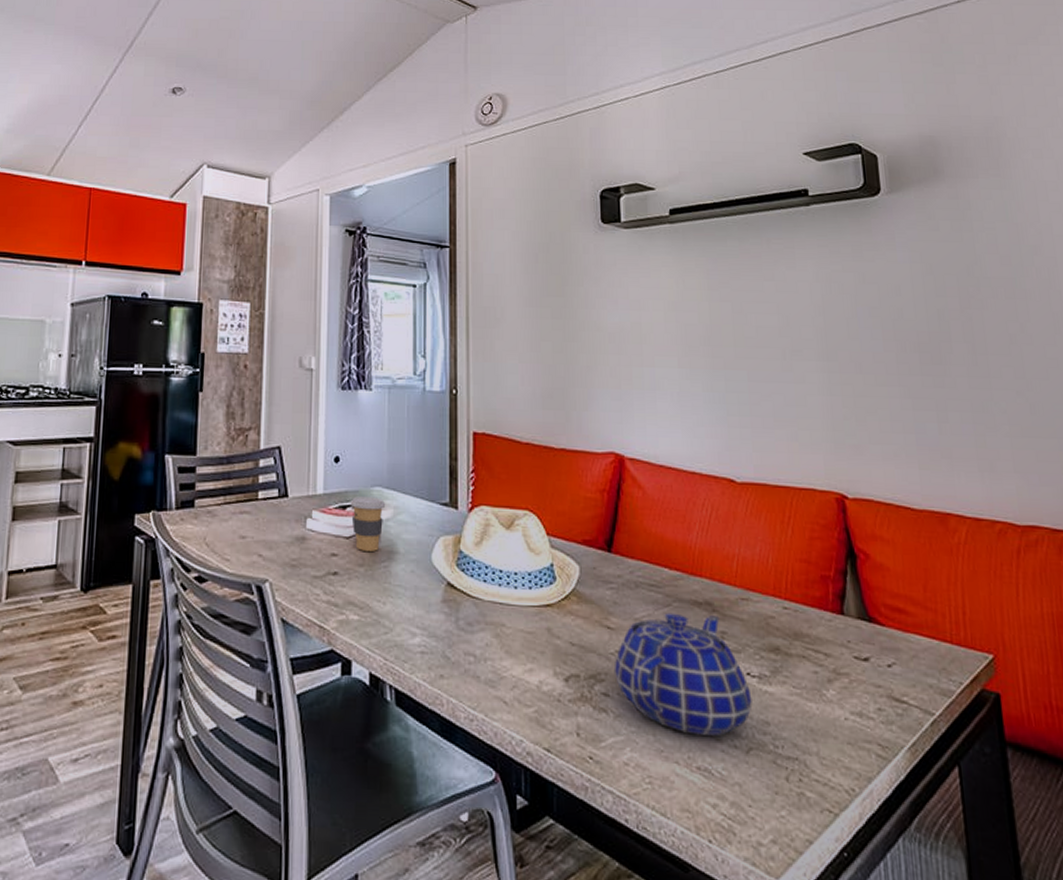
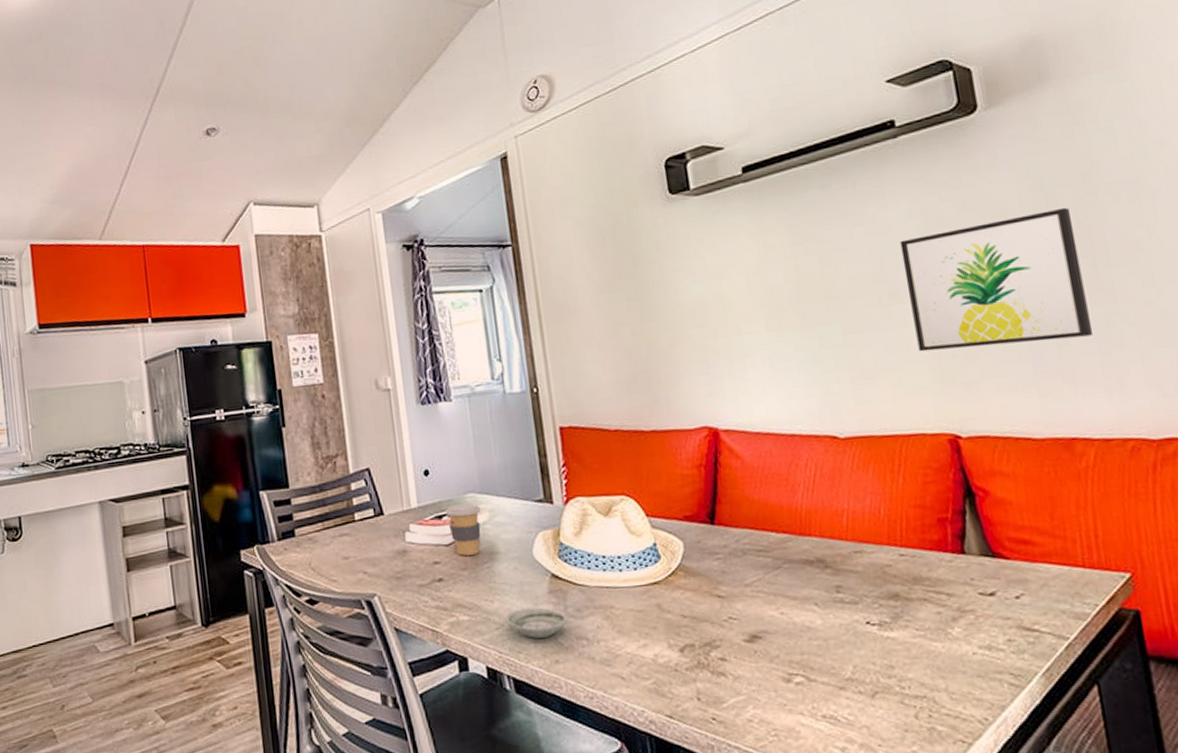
saucer: none [396,615,458,649] -> present [505,607,568,639]
teapot: present [613,612,752,736] -> none [728,572,875,686]
wall art: none [805,294,970,417] -> present [900,207,1094,352]

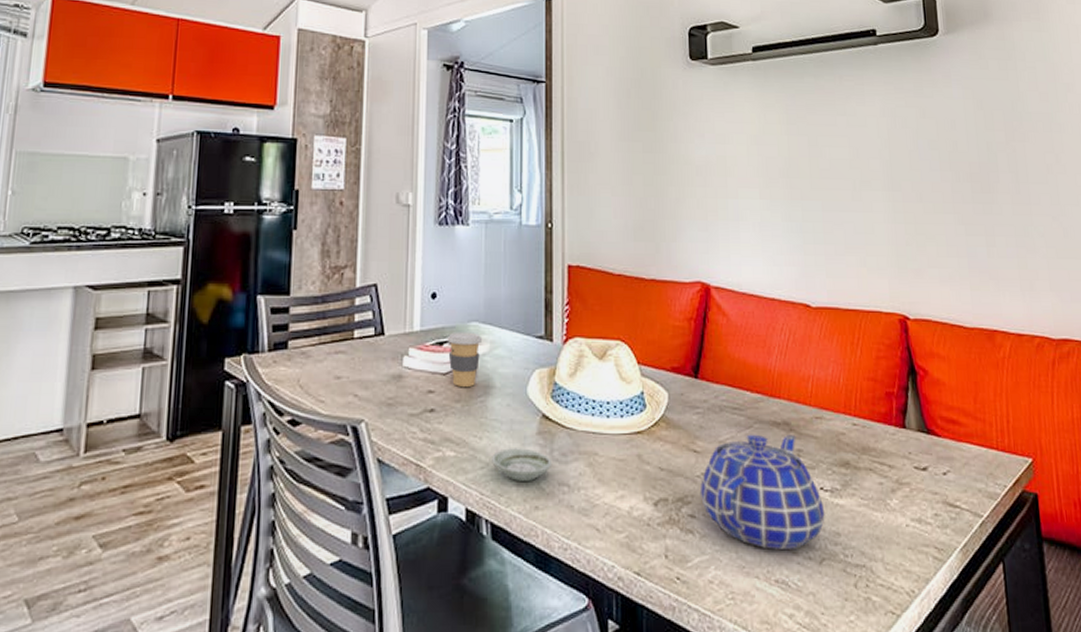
teapot: none [728,572,875,686] -> present [699,434,825,549]
wall art: present [900,207,1094,352] -> none [873,127,1014,241]

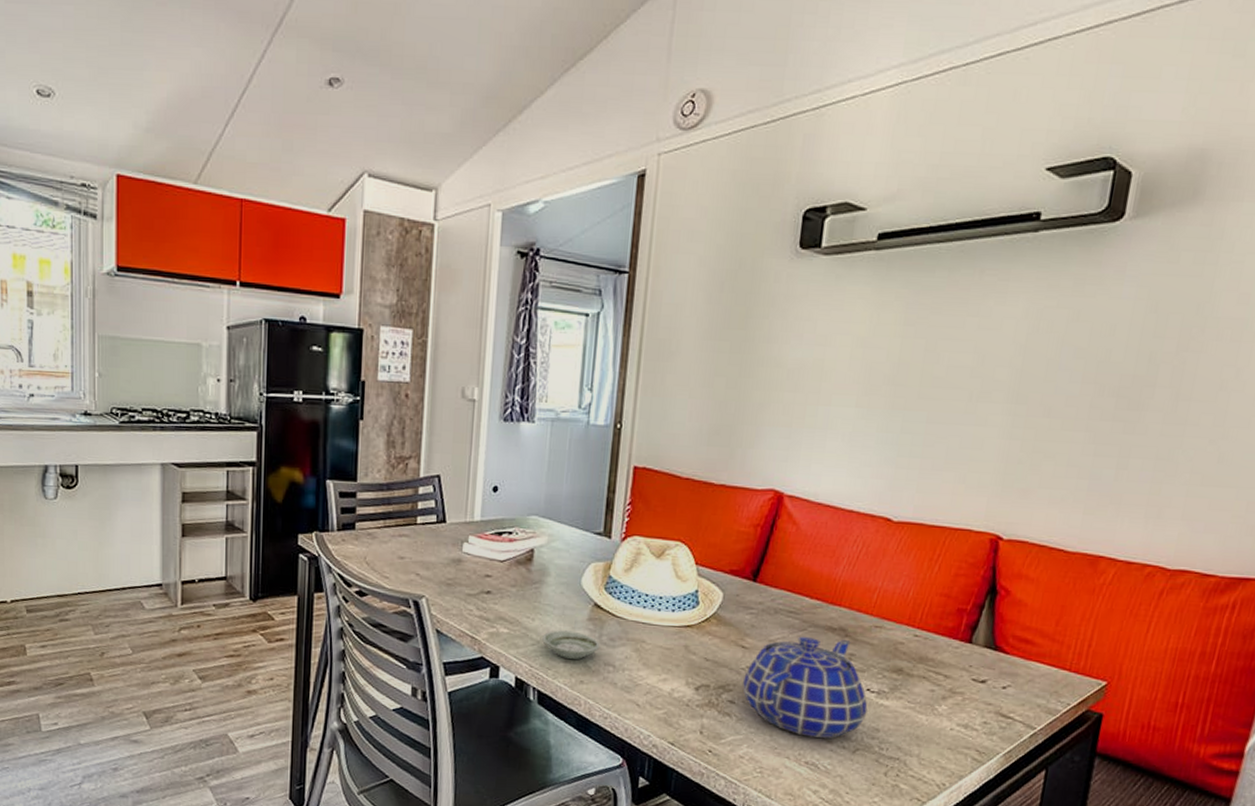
coffee cup: present [447,332,483,387] -> none [506,524,541,574]

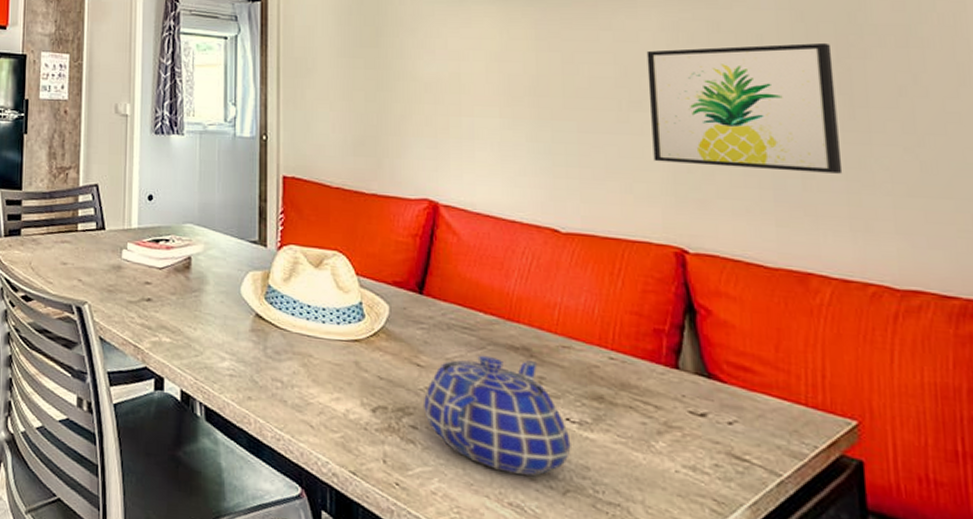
saucer: present [542,630,601,659] -> none [206,341,266,373]
wall art: none [990,334,1174,464] -> present [646,42,843,174]

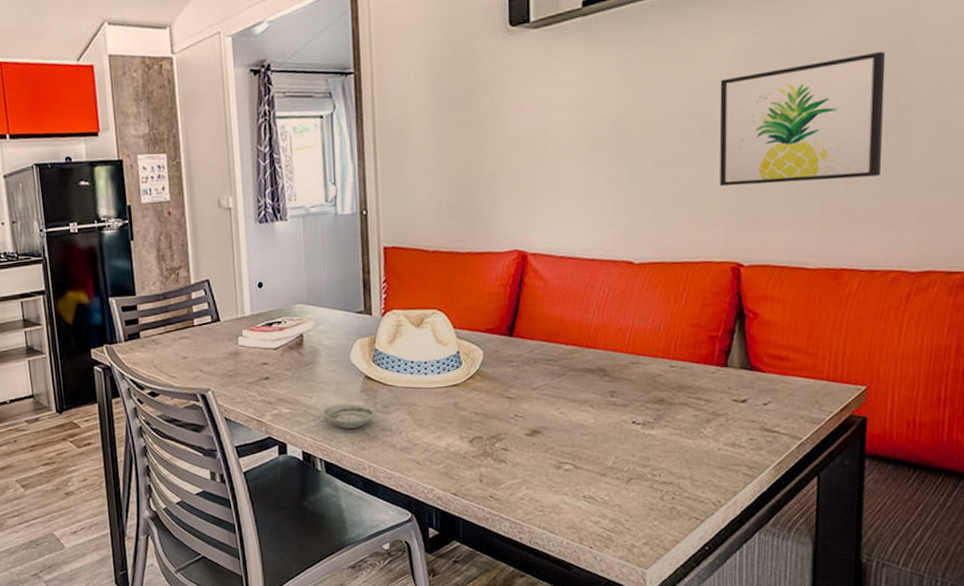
saucer: none [206,341,266,373] -> present [322,403,376,429]
teapot: present [422,355,571,476] -> none [512,379,635,473]

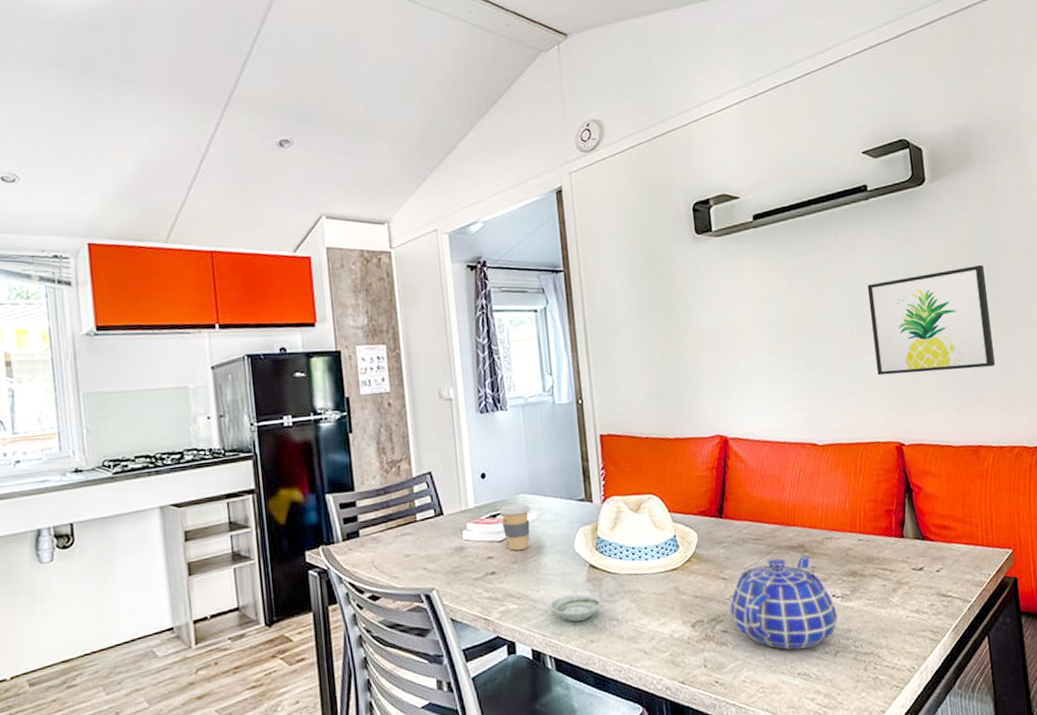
coffee cup: none [275,313,307,358] -> present [499,503,531,551]
teapot: none [512,379,635,473] -> present [730,555,838,650]

